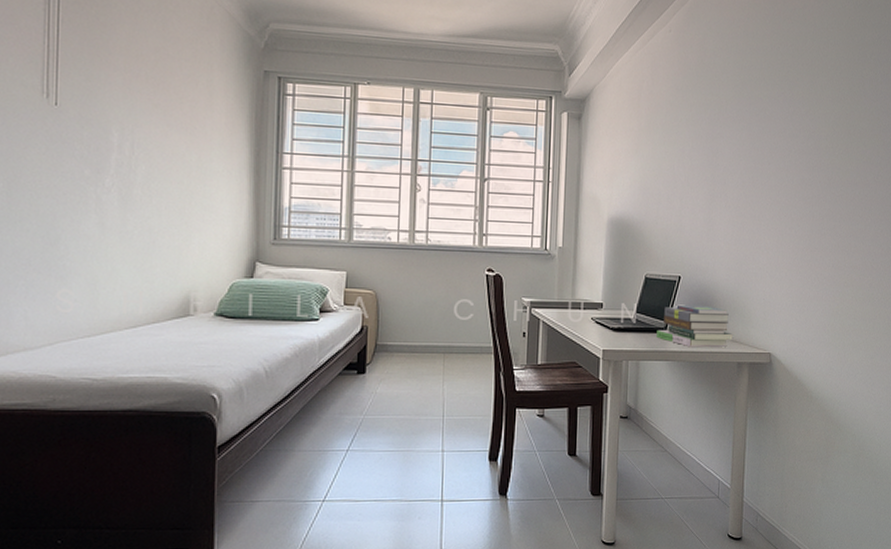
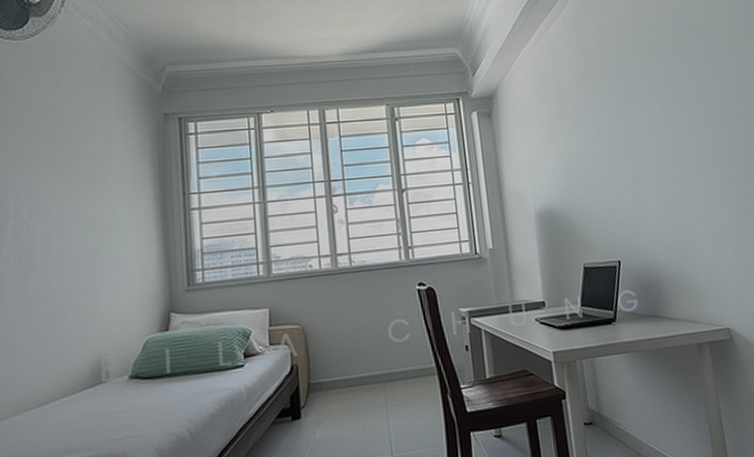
books: present [657,304,733,348] -> none [606,287,687,335]

